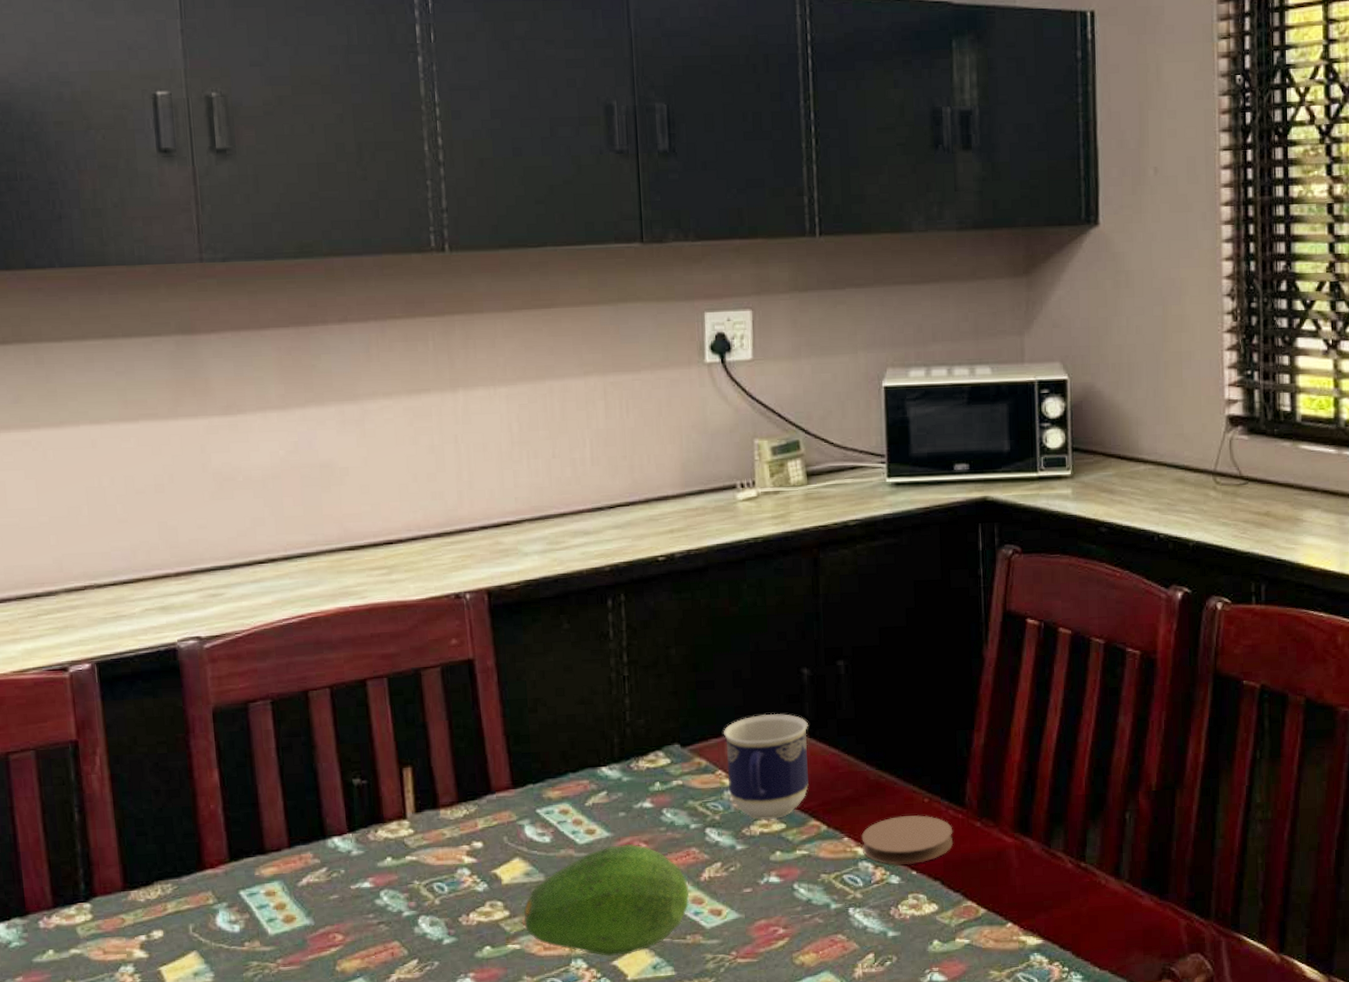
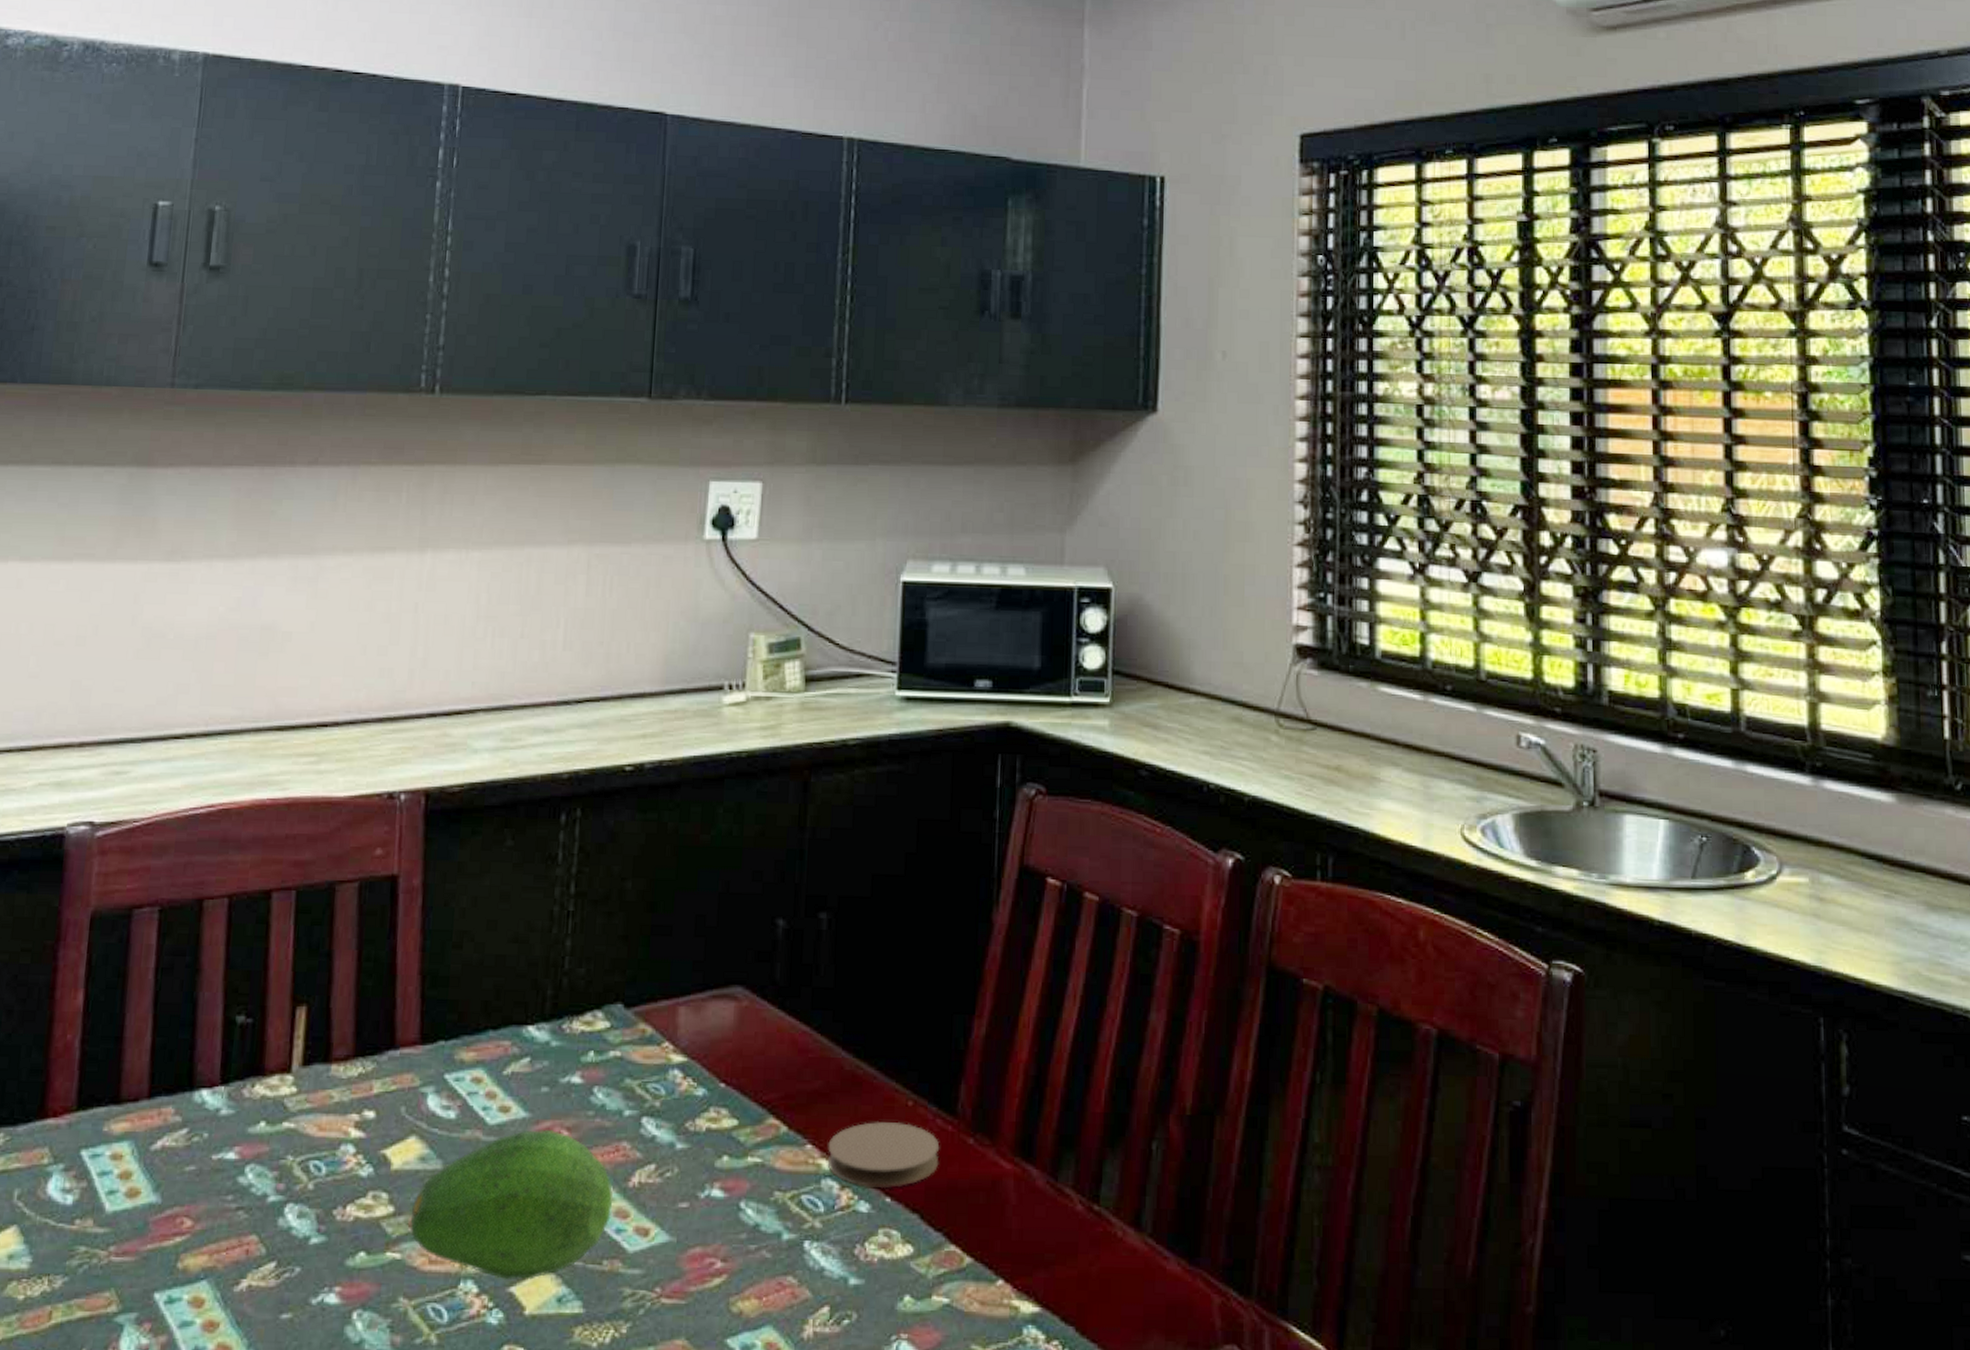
cup: present [723,713,809,821] -> none [675,973,778,1113]

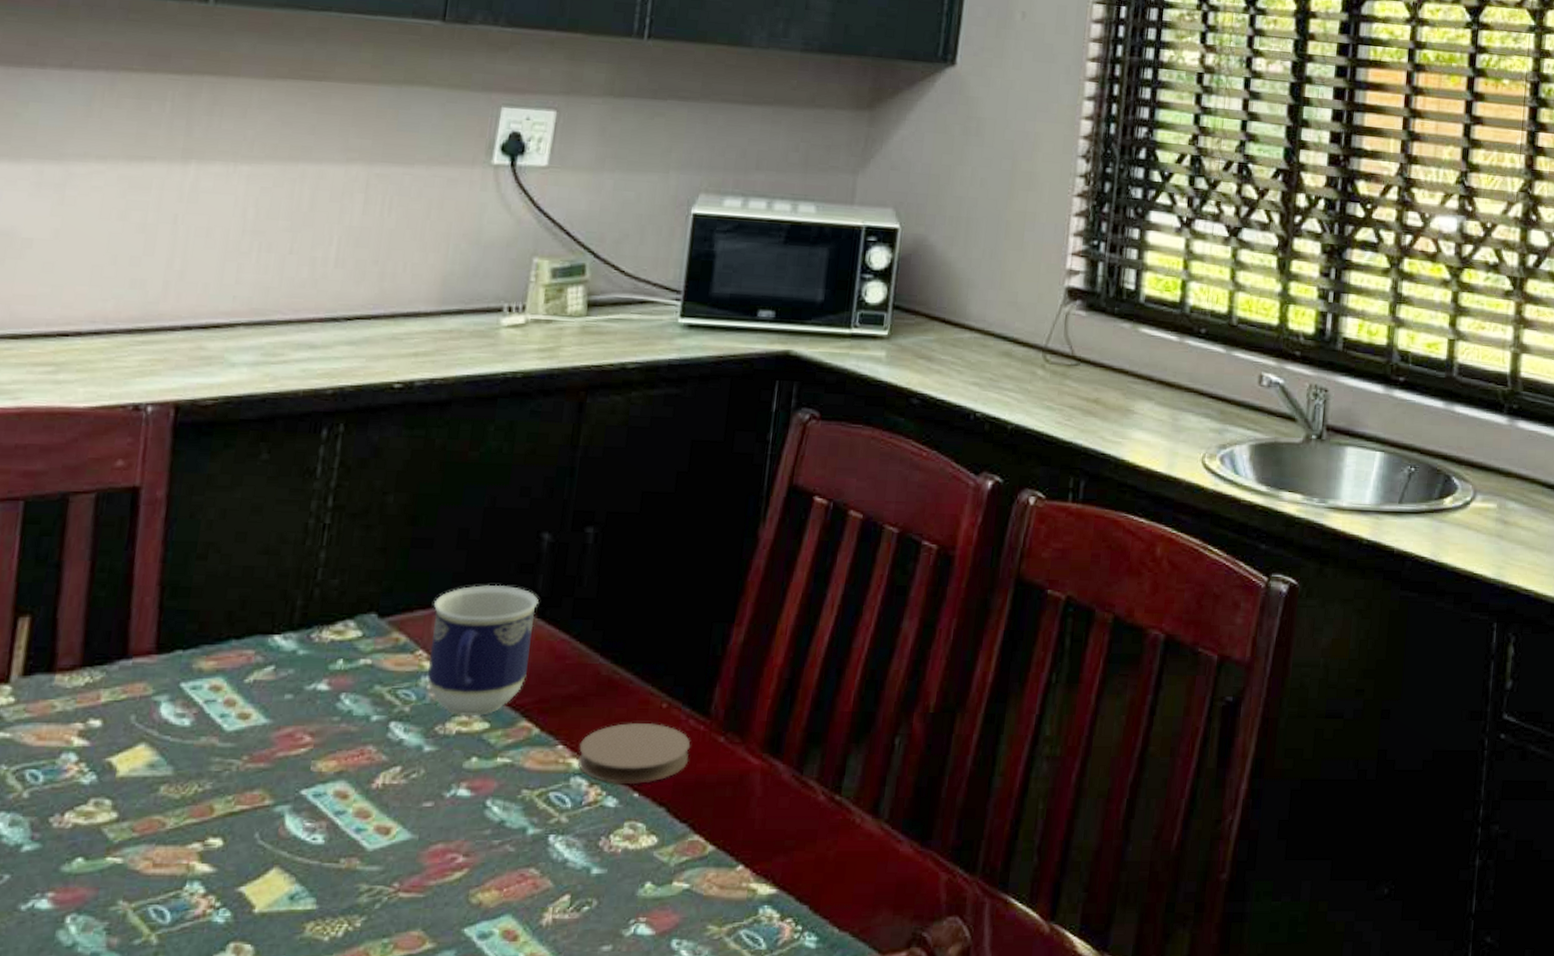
fruit: present [410,1130,614,1280] -> none [134,735,356,881]
cup: none [675,973,778,1113] -> present [427,584,539,717]

